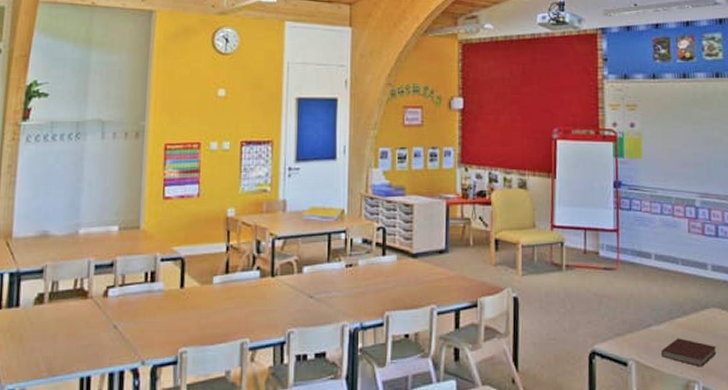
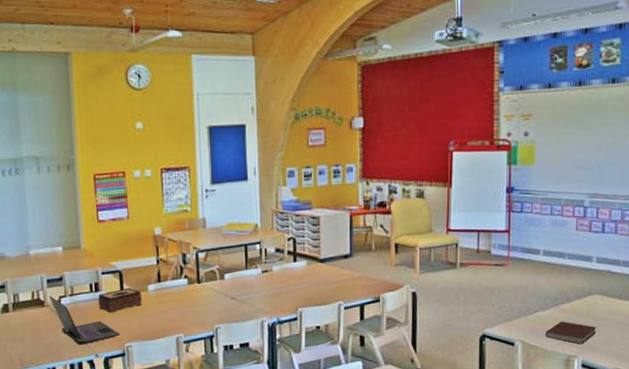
laptop: none [94,285,175,348] -> present [49,296,121,345]
tissue box: none [152,278,205,310] -> present [97,287,142,313]

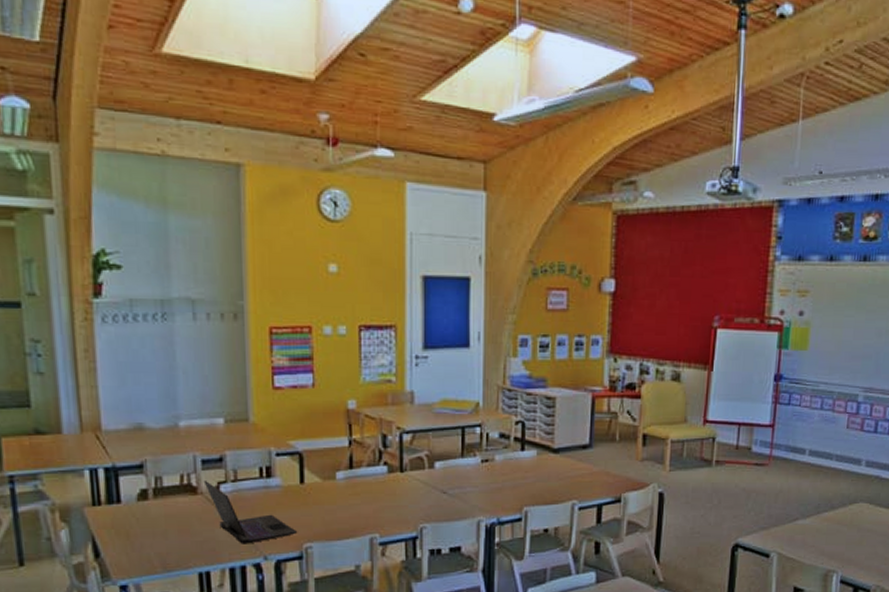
tissue box: present [97,287,142,313] -> none [269,474,327,505]
notebook: present [546,321,597,345] -> none [804,531,860,558]

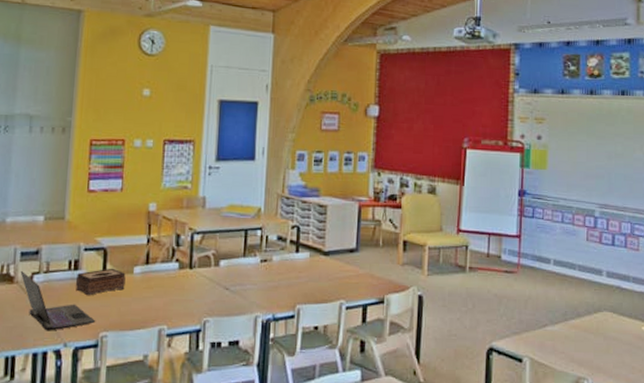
tissue box: none [269,474,327,505] -> present [75,268,126,296]

